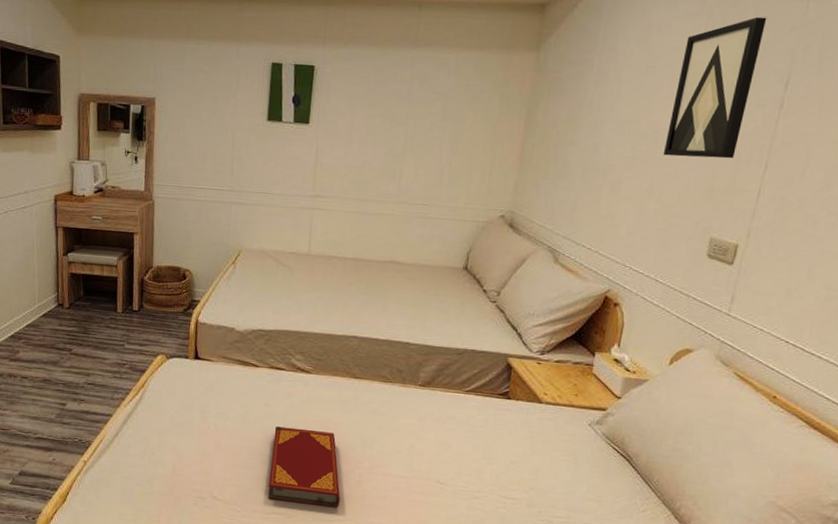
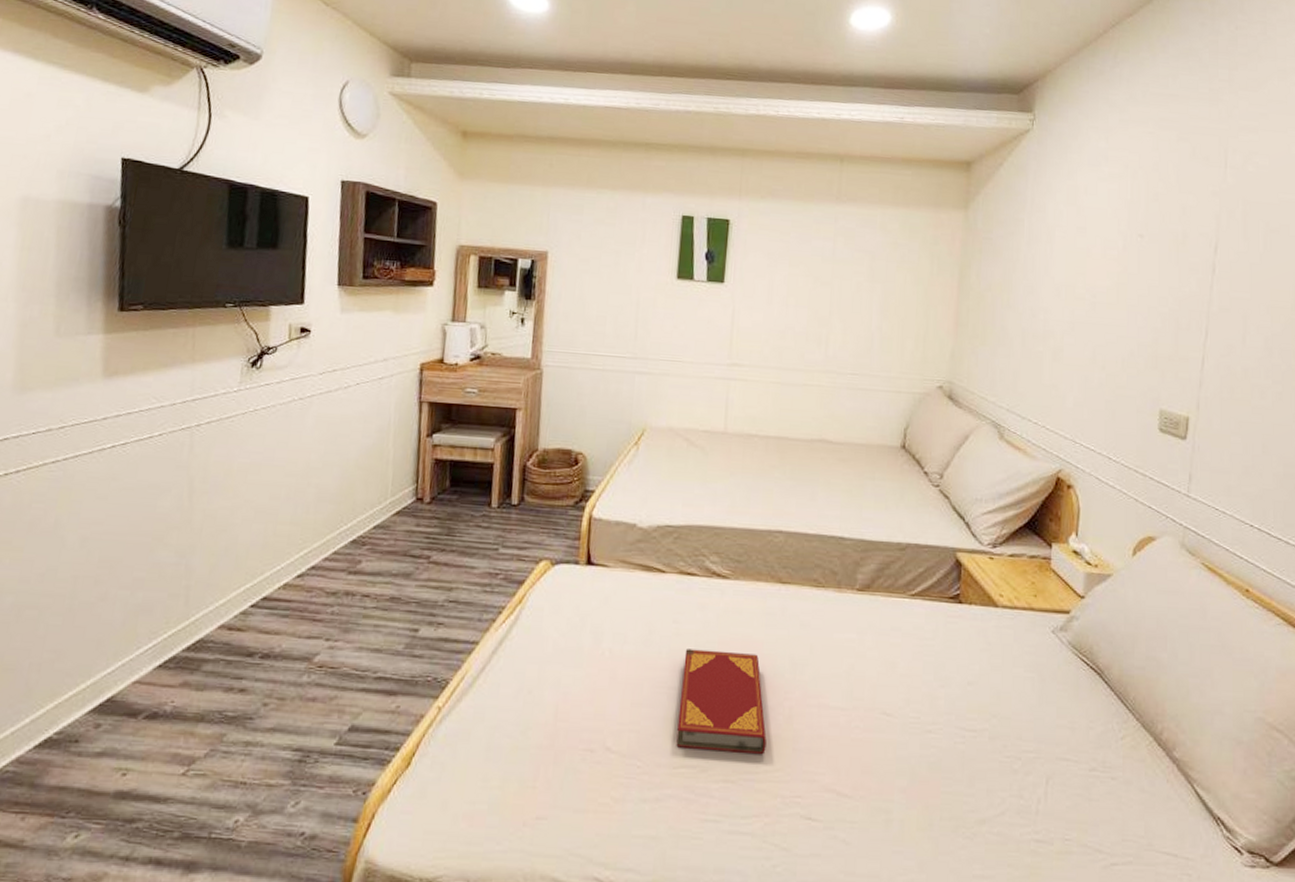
wall art: present [663,16,767,159] -> none [1102,181,1189,325]

